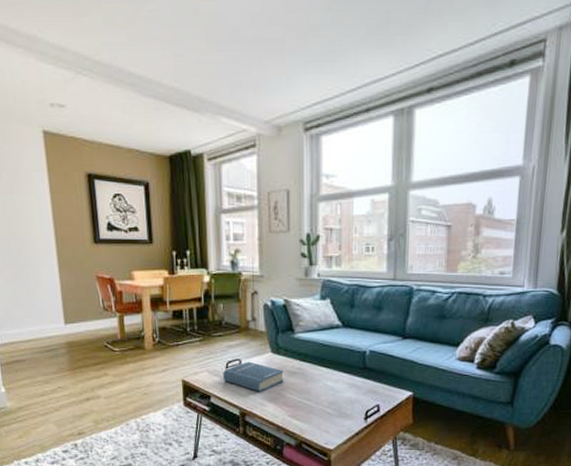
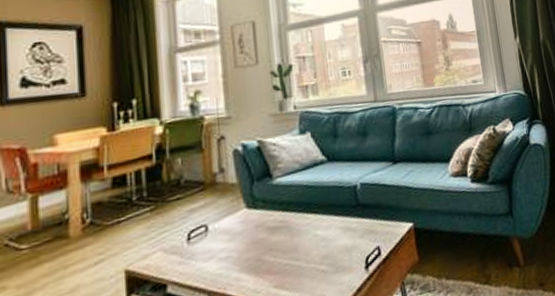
hardback book: present [223,361,284,392] -> none [183,224,264,264]

